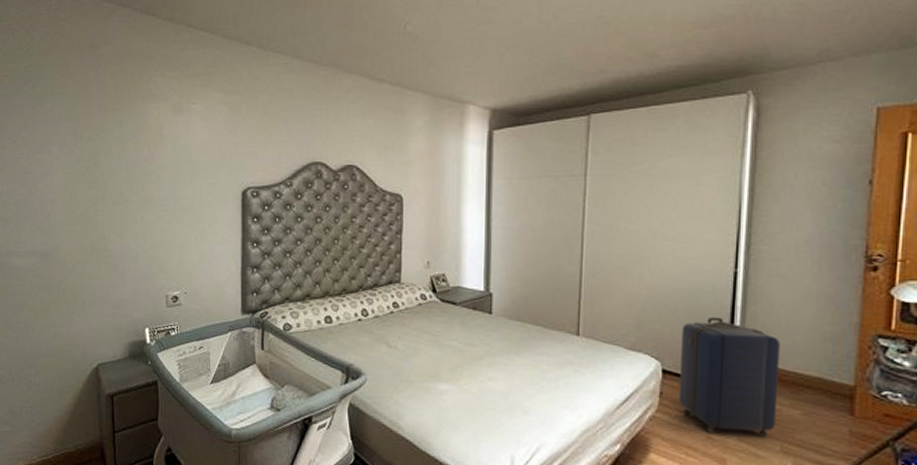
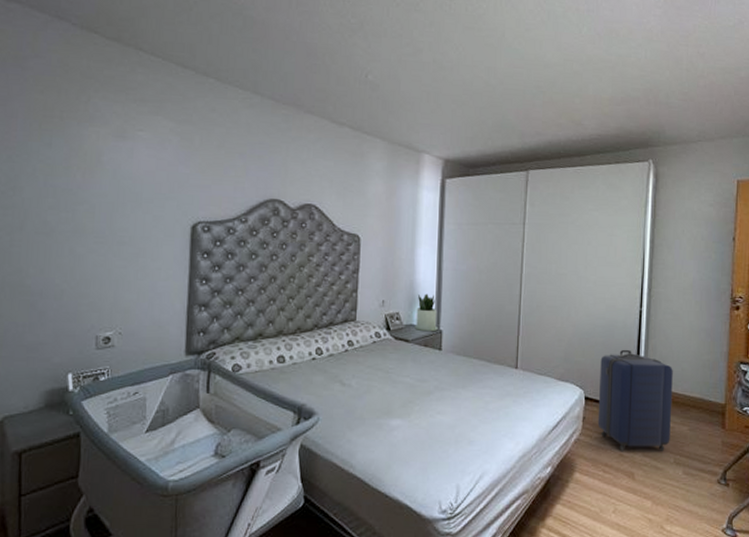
planter: none [461,254,488,295] -> present [413,293,438,332]

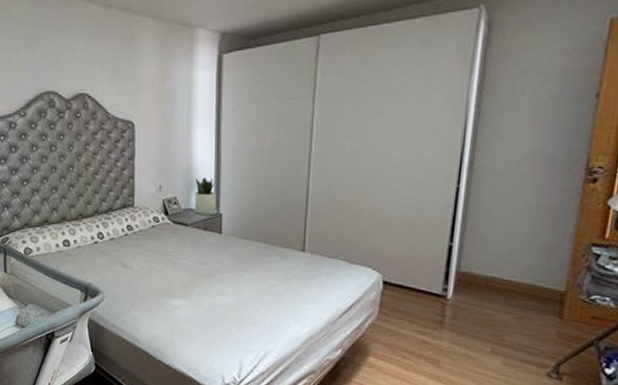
suitcase: present [597,349,673,452] -> none [397,230,497,340]

